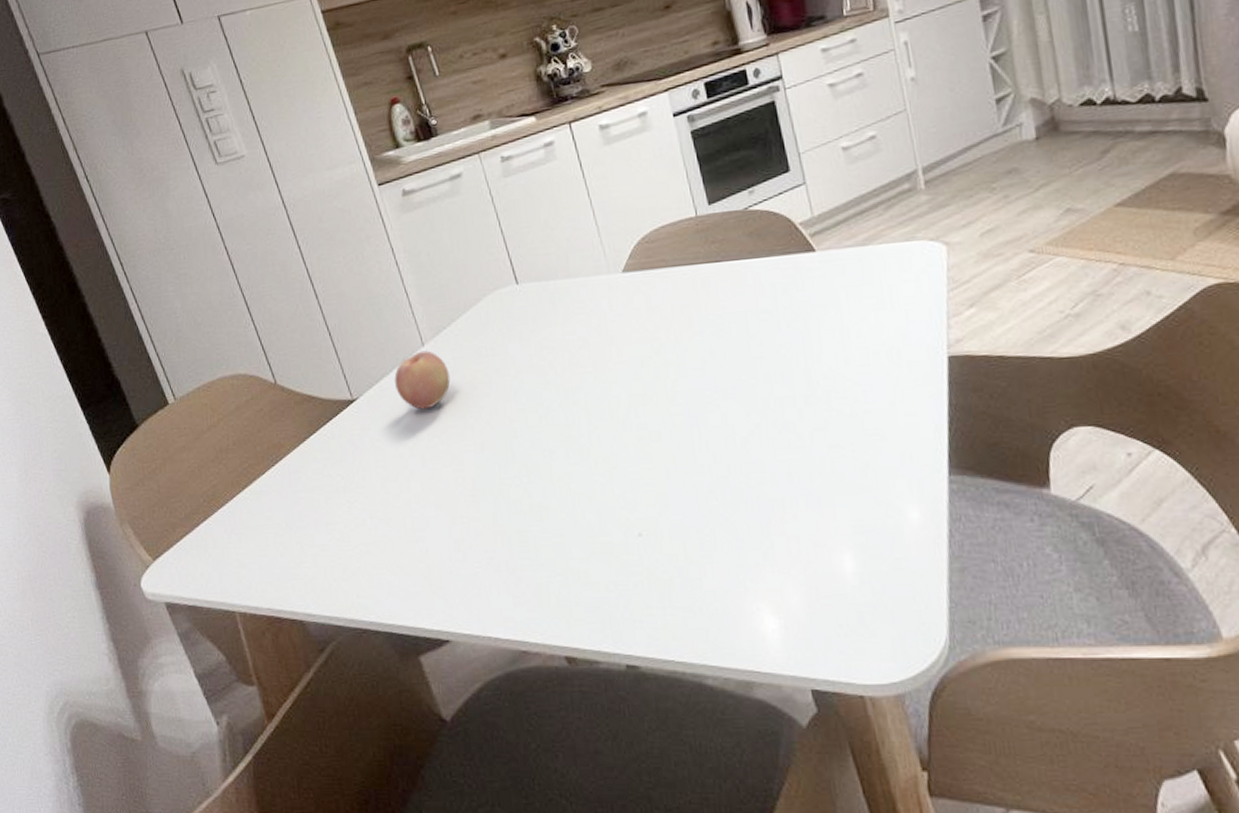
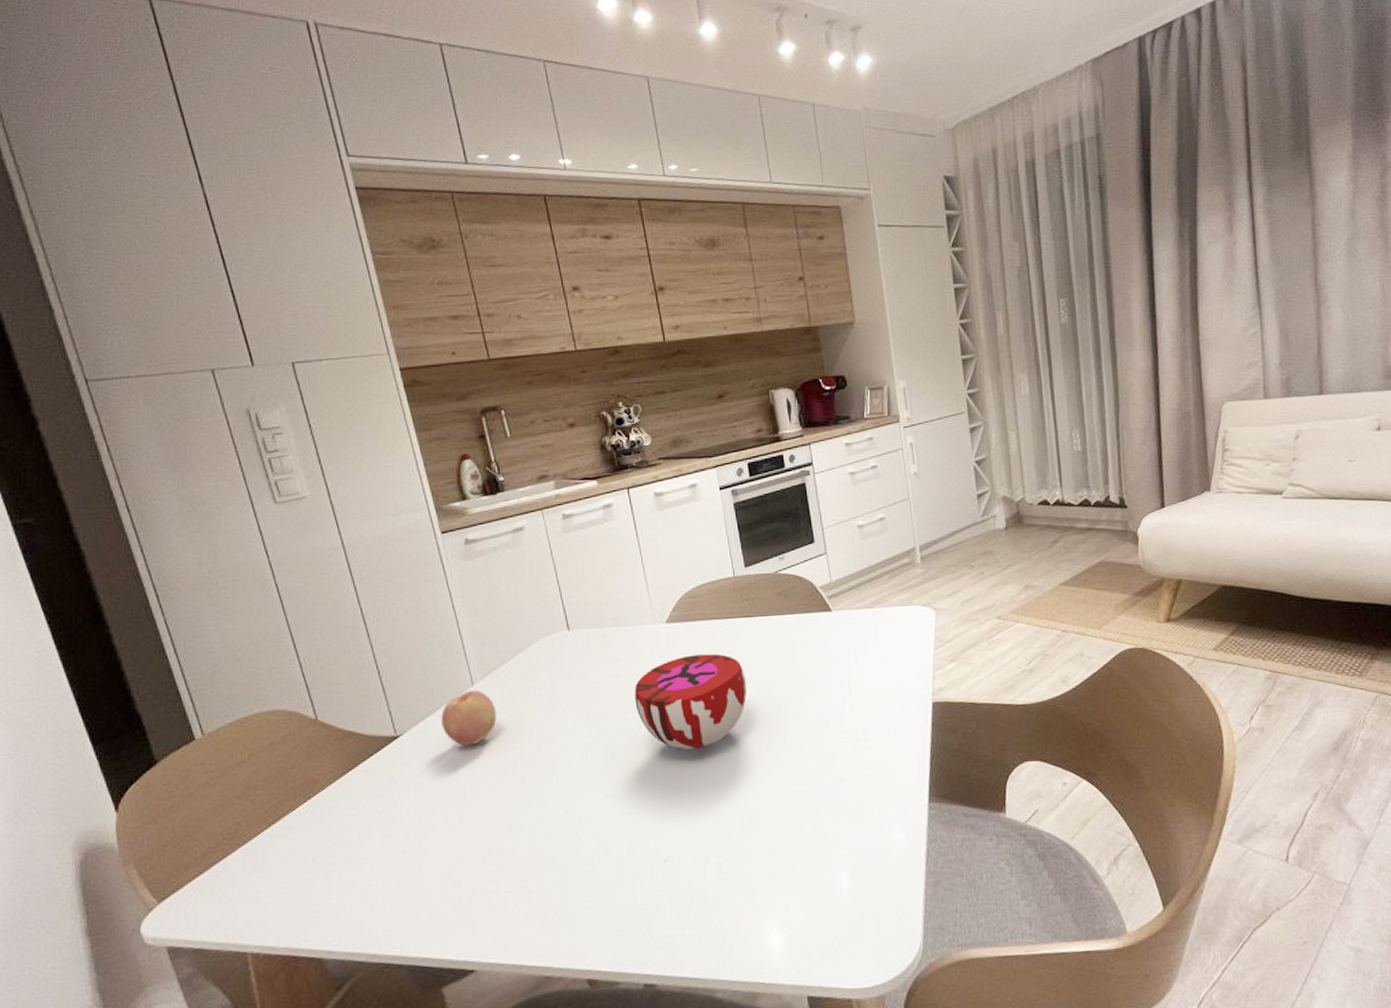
decorative bowl: none [593,305,720,413] -> present [635,653,747,750]

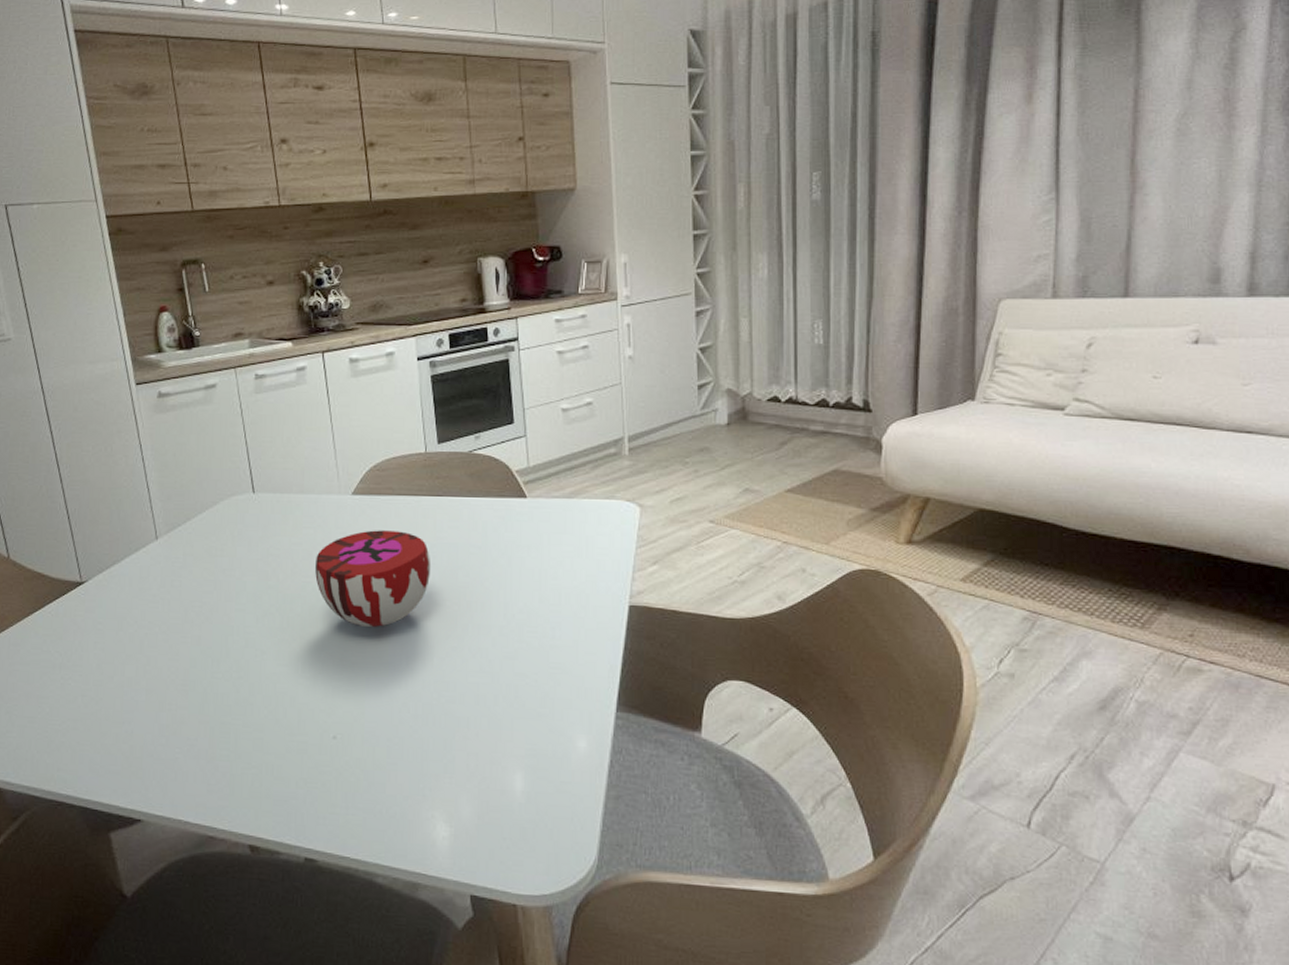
fruit: present [441,689,497,746] -> none [124,544,178,599]

